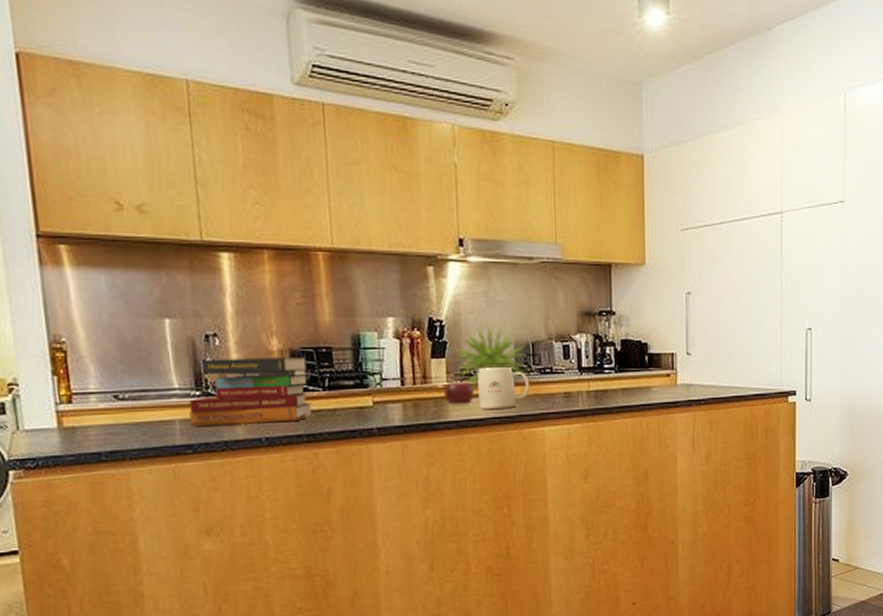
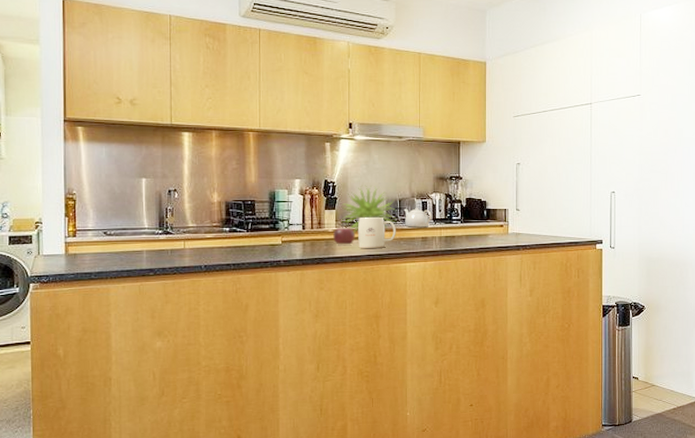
books: present [189,357,312,426] -> none [154,207,238,255]
teapot: none [538,353,576,380] -> present [404,207,432,227]

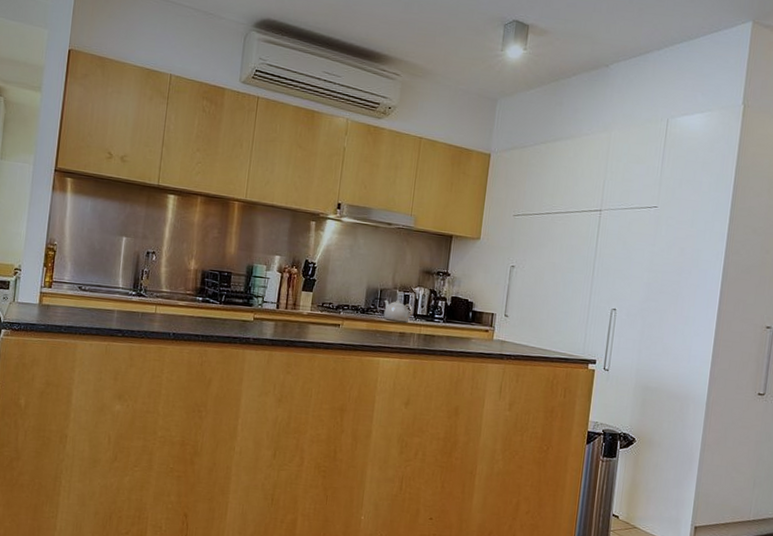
fruit: present [333,224,355,245] -> none [307,307,330,331]
plant: present [341,185,397,239] -> none [317,269,377,326]
mug: present [357,218,396,248] -> none [332,303,374,339]

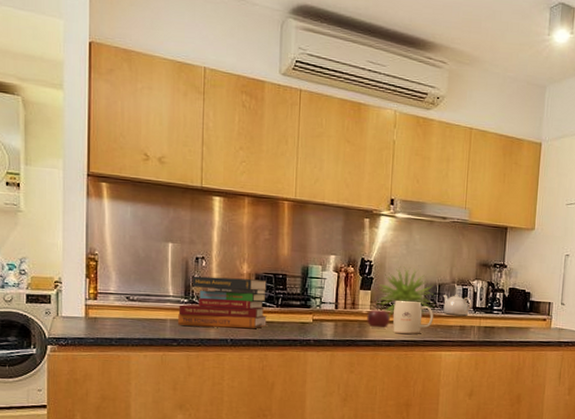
books: none [125,269,212,325] -> present [178,276,267,329]
fruit: none [307,307,330,331] -> present [367,305,390,329]
plant: none [317,269,377,326] -> present [376,266,436,323]
mug: none [332,303,374,339] -> present [392,301,433,334]

